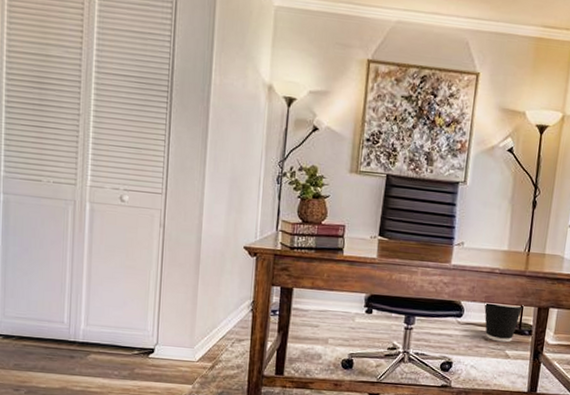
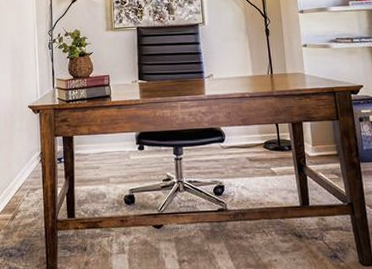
wastebasket: present [484,301,524,343] -> none [241,123,278,161]

